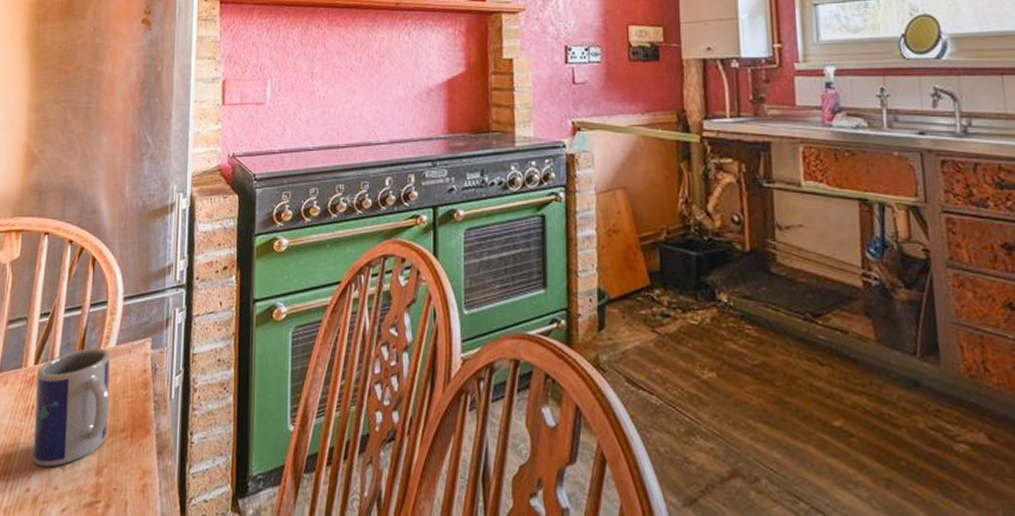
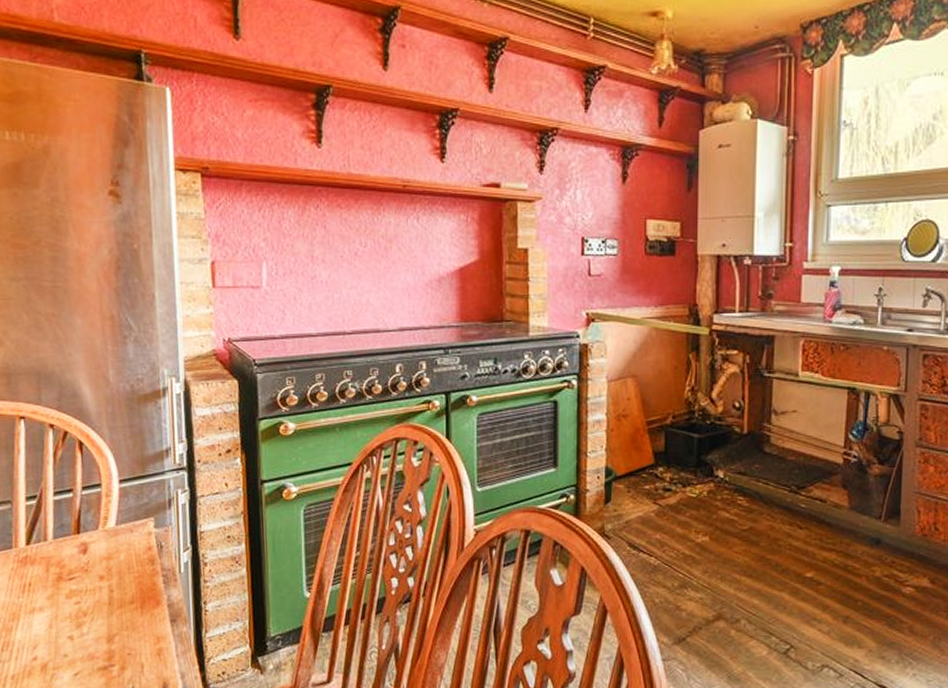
mug: present [32,347,110,467] -> none [30,528,115,638]

